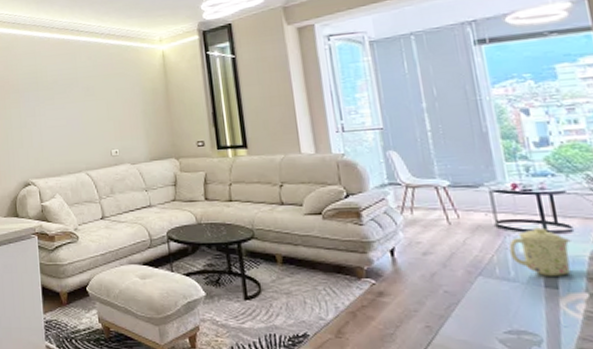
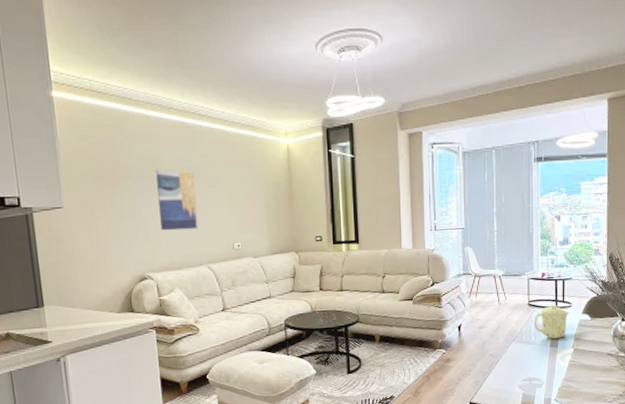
wall art: none [39,82,78,139] -> present [156,169,199,231]

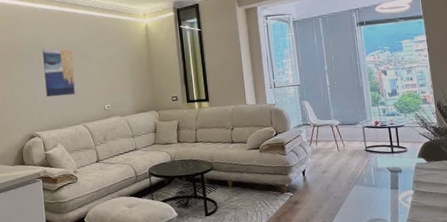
mug: present [534,304,570,339] -> none [372,149,406,182]

